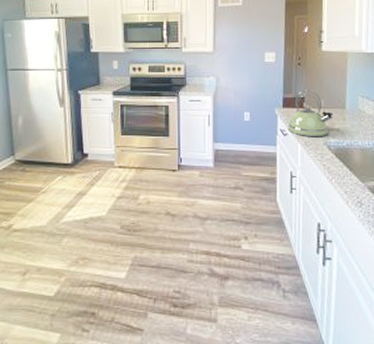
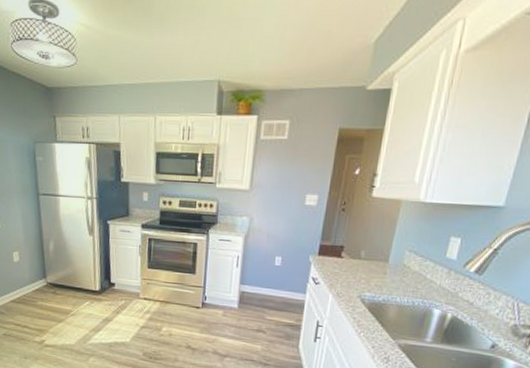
kettle: present [287,89,333,137] -> none [320,238,374,290]

